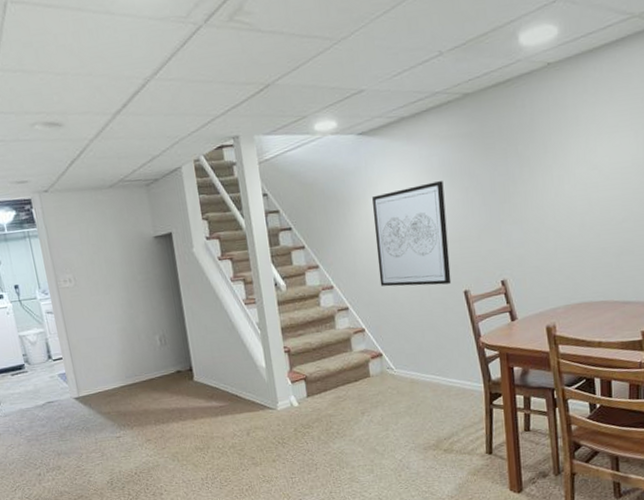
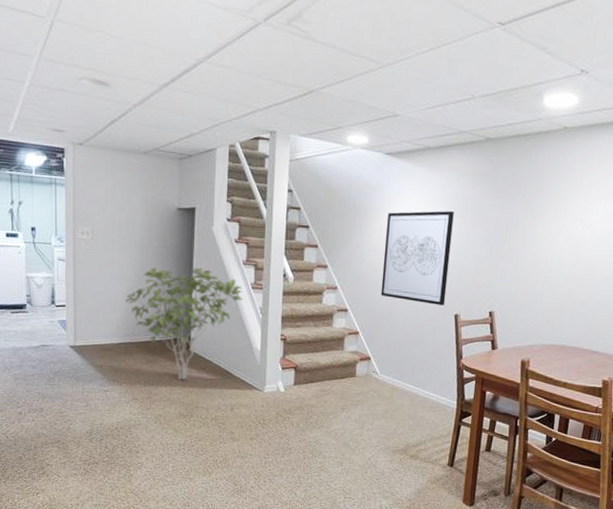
shrub: none [120,293,239,414] -> present [125,267,244,381]

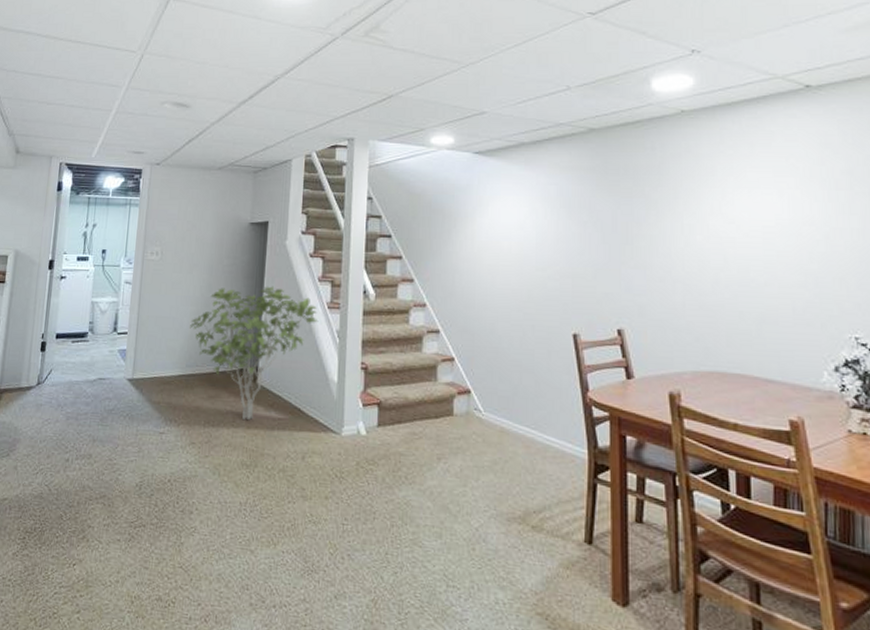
wall art: present [380,211,454,306] -> none [478,211,560,323]

